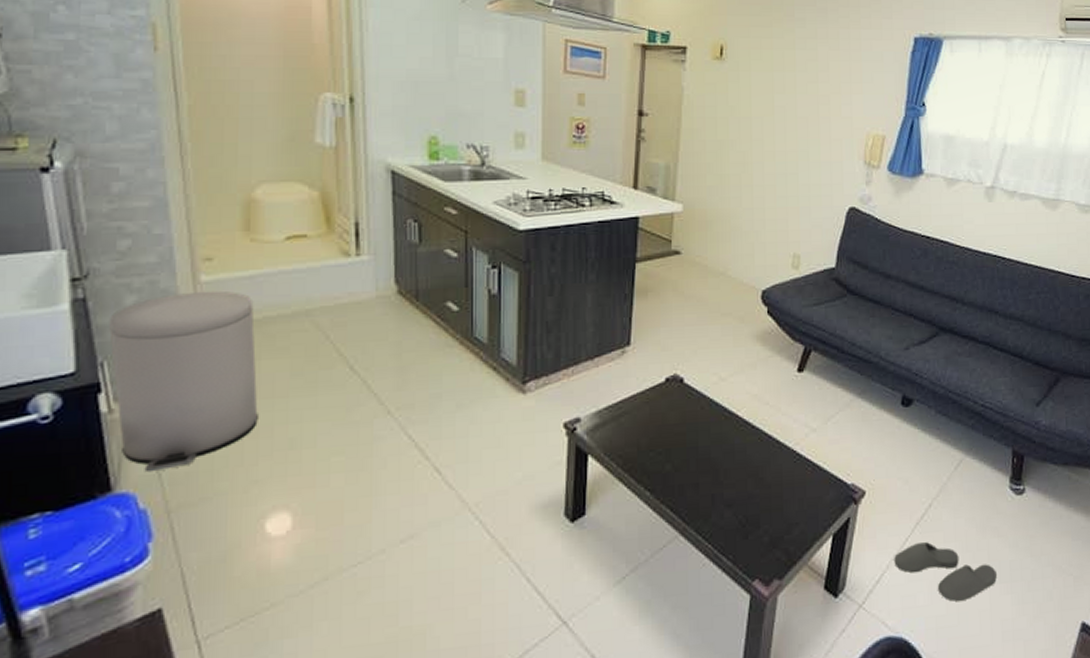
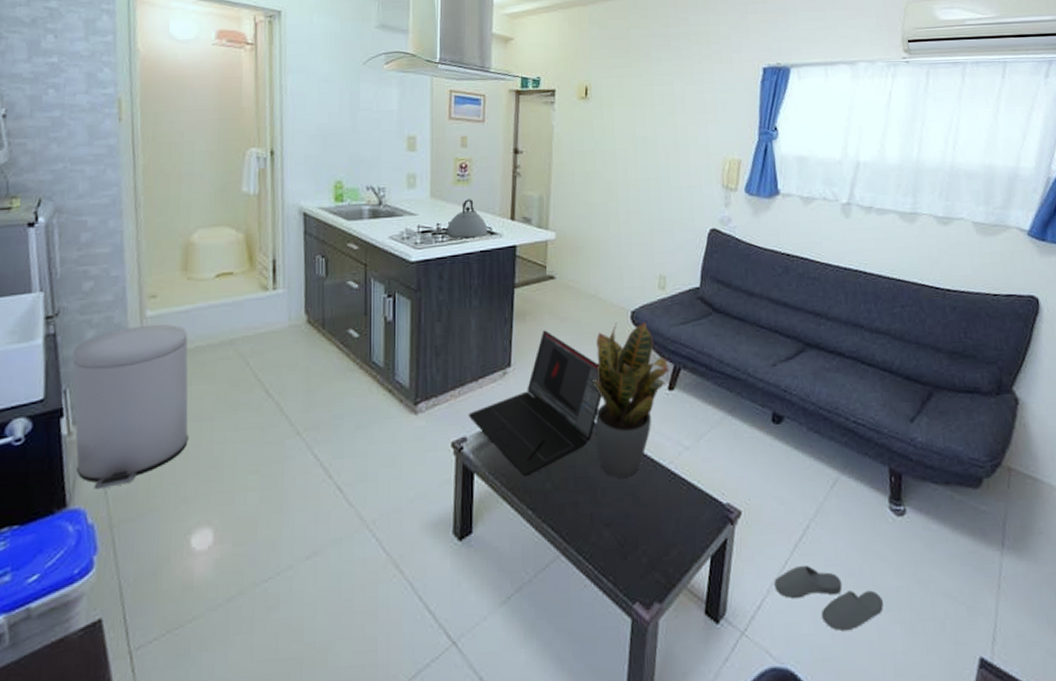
kettle: none [560,164,607,207] -> present [447,199,488,238]
laptop: none [582,308,728,458] -> present [467,330,602,477]
potted plant: none [718,302,799,460] -> present [593,322,669,478]

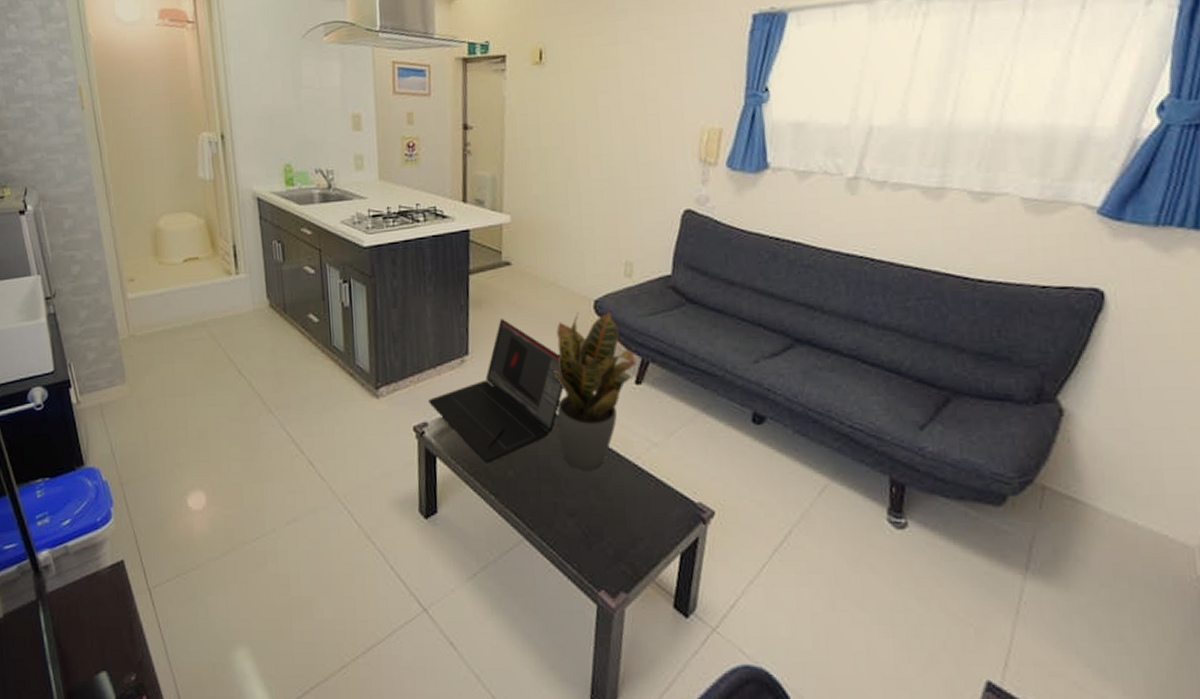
pedal bin: present [72,324,188,490] -> none [72,306,176,452]
kettle: present [447,199,488,238] -> none [397,180,440,223]
slippers: present [774,566,884,631] -> none [750,571,875,638]

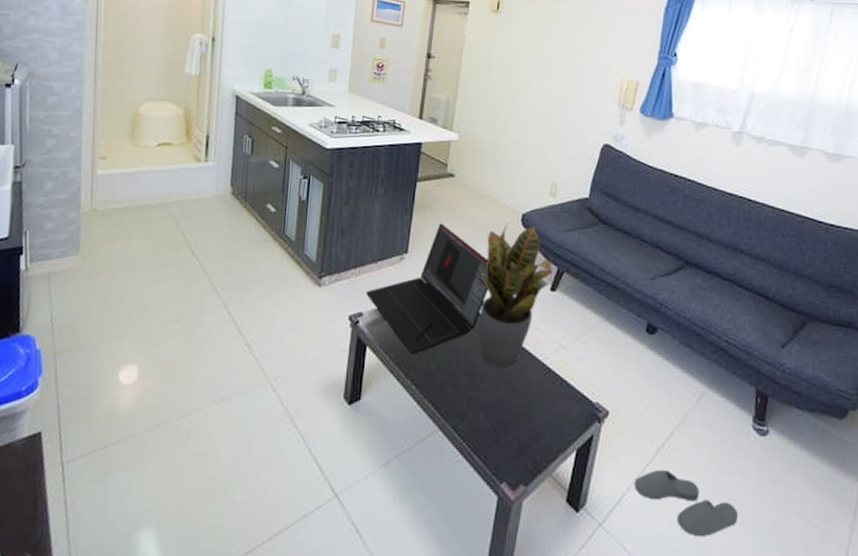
slippers: none [750,571,875,638] -> present [634,470,739,536]

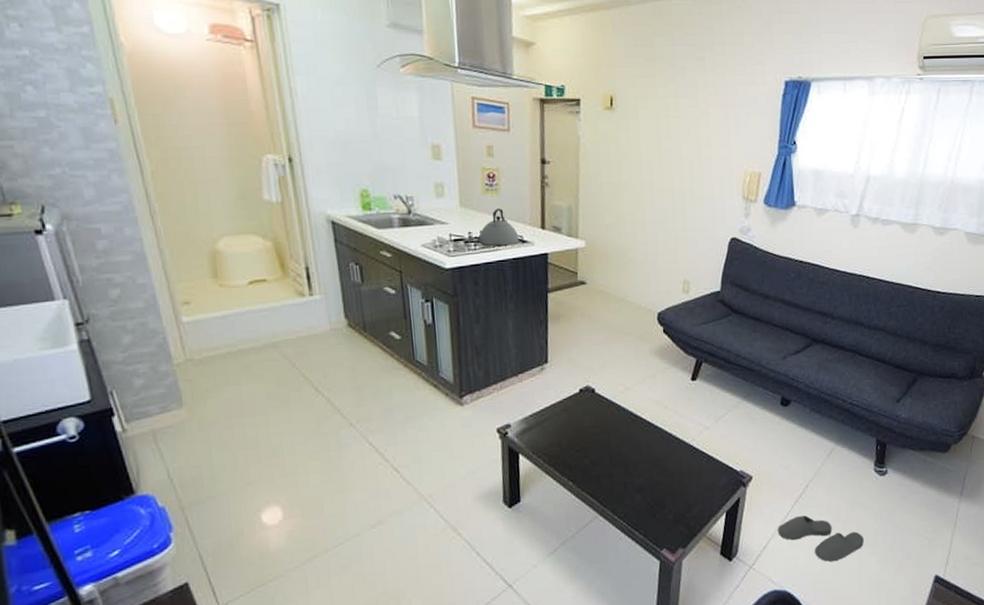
kettle: none [360,96,398,132] -> present [479,208,520,246]
laptop: present [365,223,488,355] -> none [510,330,632,455]
potted plant: present [479,223,552,367] -> none [623,322,692,454]

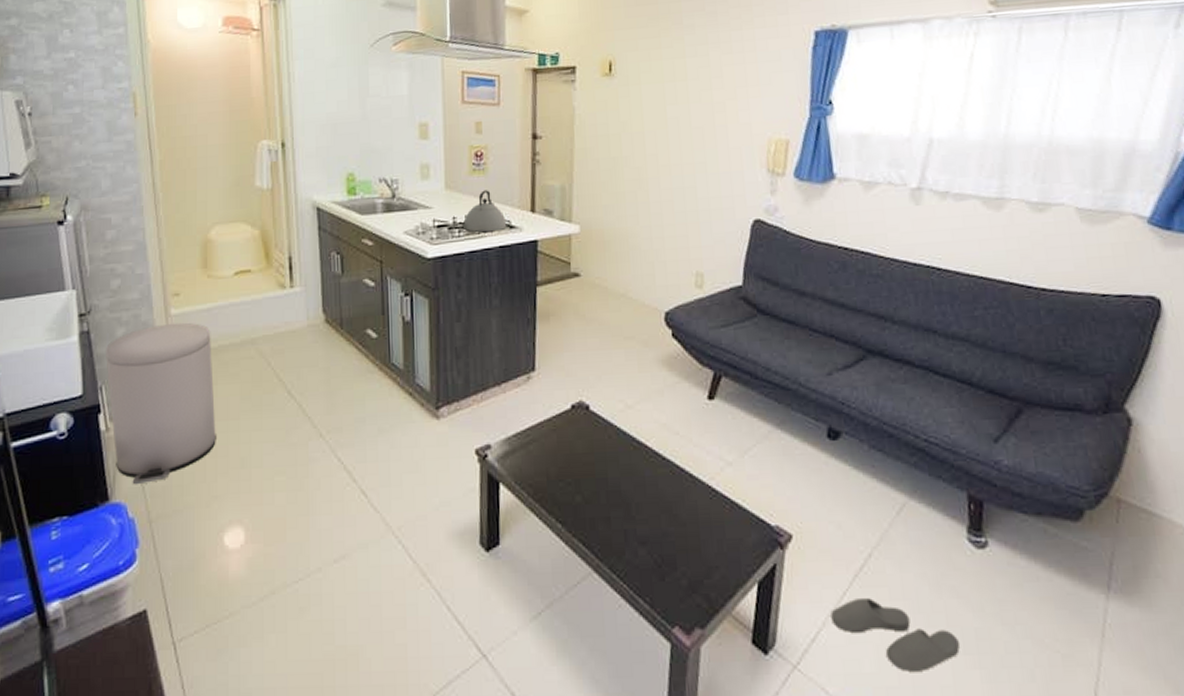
pedal bin: none [112,329,245,478] -> present [106,322,216,485]

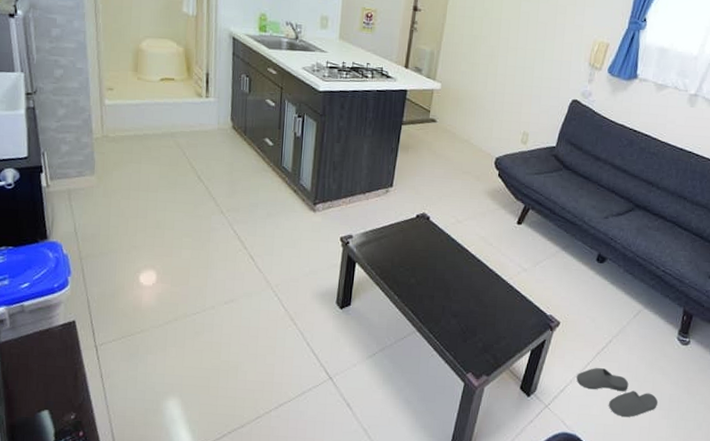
pedal bin: present [106,322,216,485] -> none [48,111,138,231]
kettle: present [463,190,507,233] -> none [350,45,385,79]

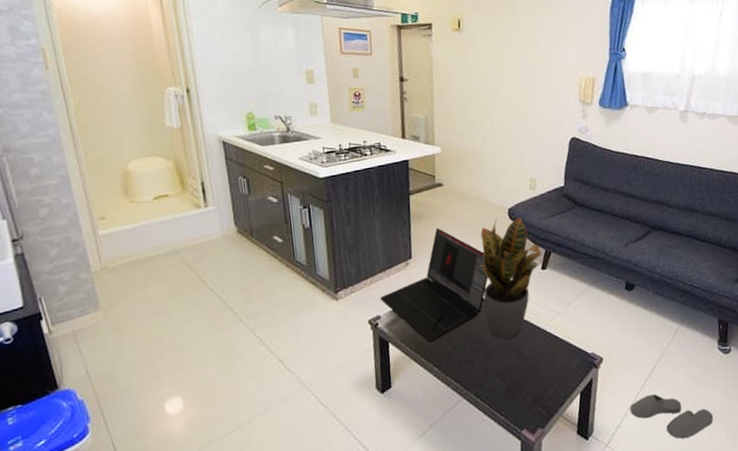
laptop: none [355,162,464,271] -> present [379,228,488,343]
potted plant: none [454,165,520,284] -> present [480,217,541,340]

